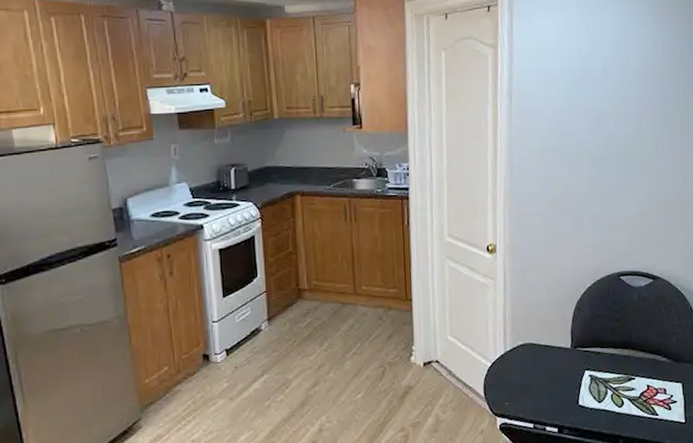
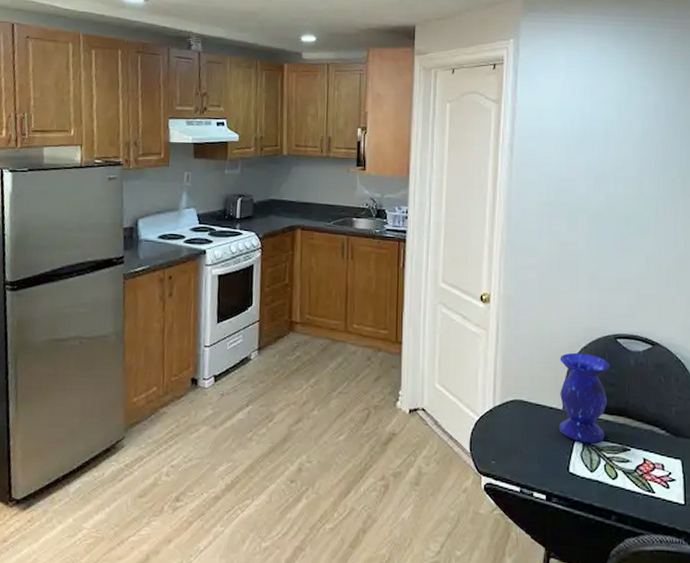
vase: none [566,293,615,377] -> present [559,352,611,444]

